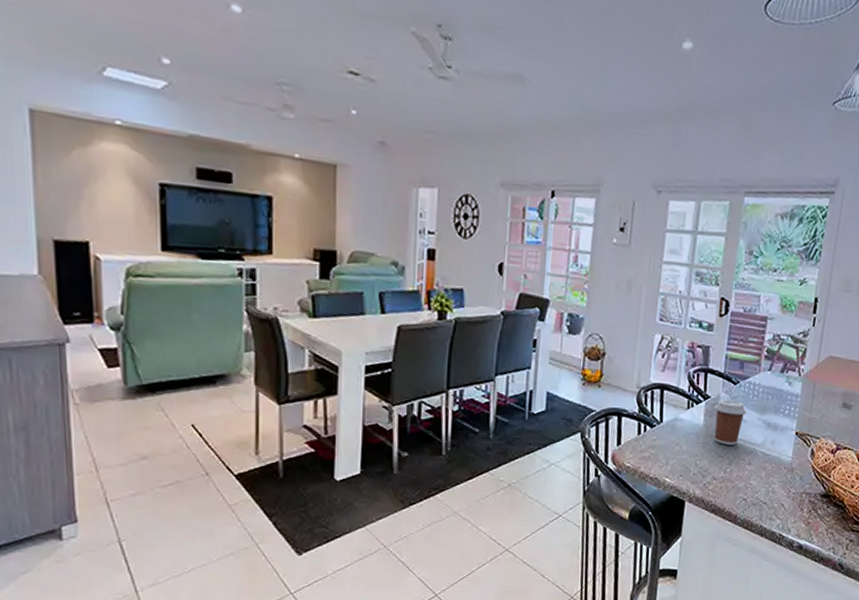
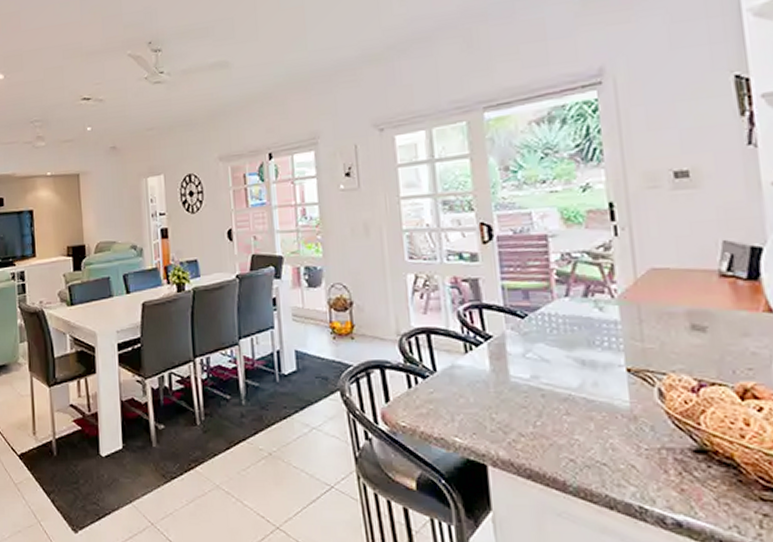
coffee cup: present [714,399,747,445] -> none [500,337,547,392]

